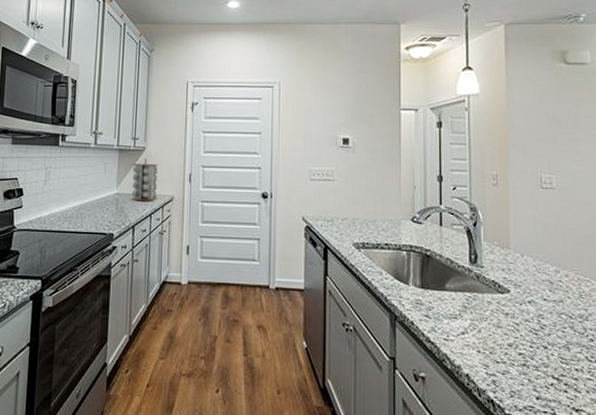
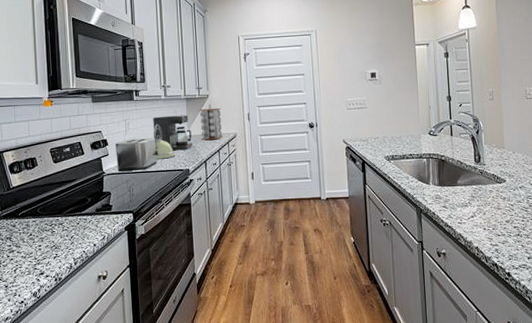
toaster: none [30,191,81,230] -> present [115,138,159,172]
kettle: none [76,176,99,219] -> present [153,124,175,159]
coffee maker: none [77,167,121,211] -> present [153,115,193,151]

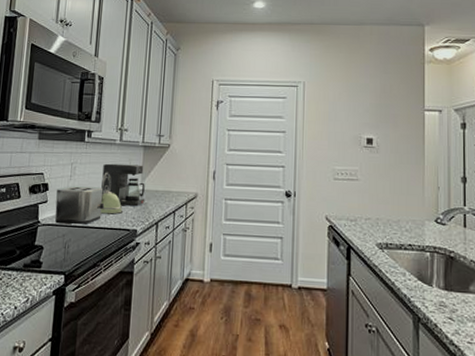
spice rack: present [198,103,223,141] -> none [155,154,183,199]

